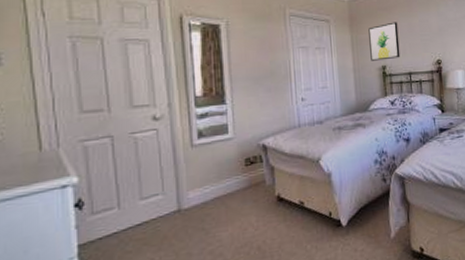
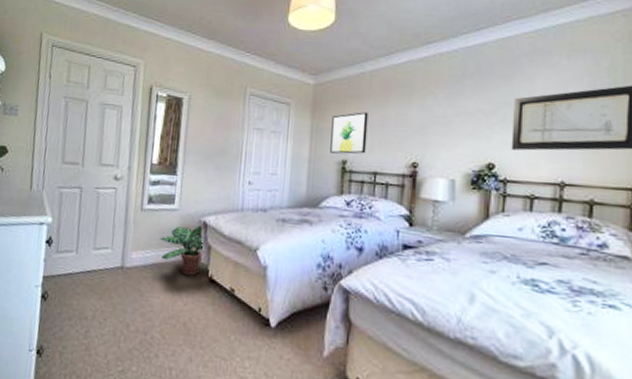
potted plant: none [217,149,269,201] -> present [159,225,205,276]

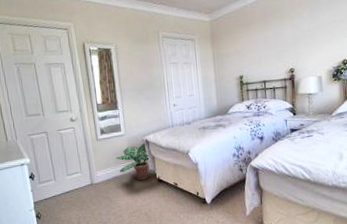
wall art: present [330,112,368,154] -> none [228,36,256,72]

